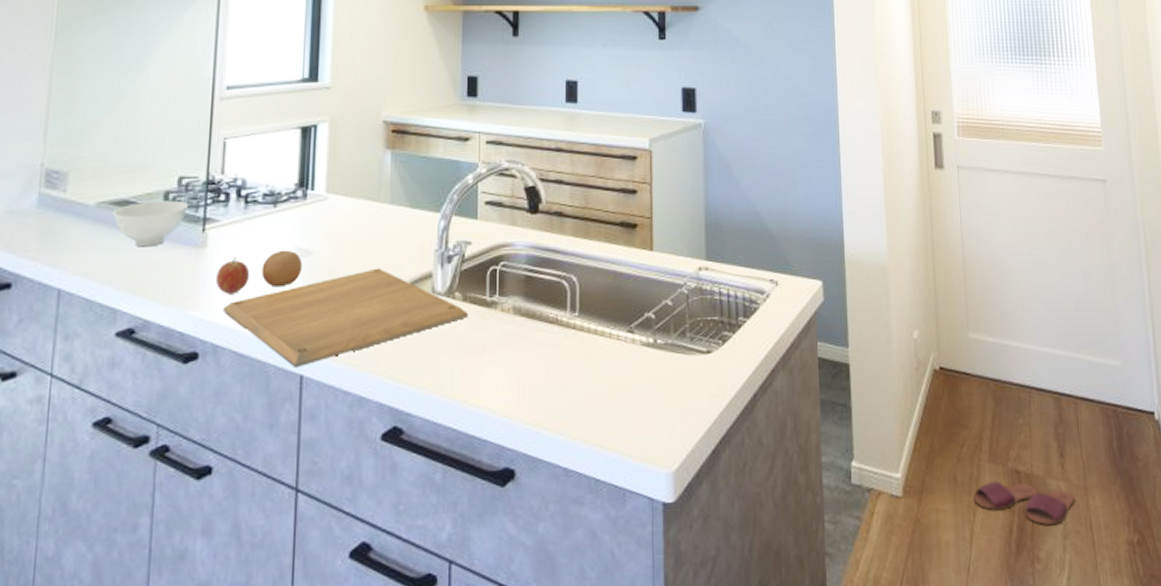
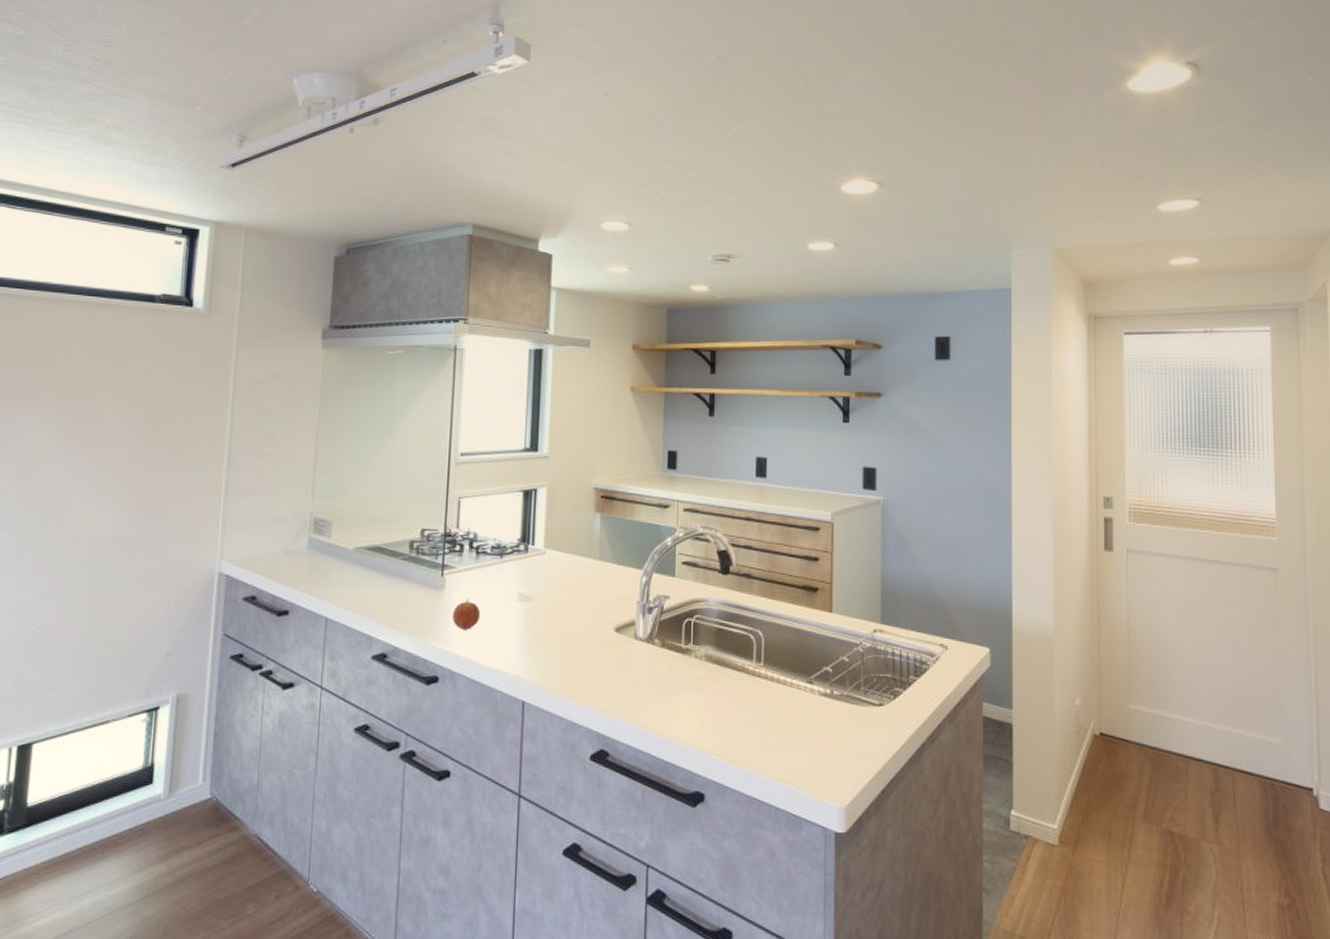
bowl: present [112,200,189,247] -> none [368,548,430,587]
chopping board: present [223,268,469,369] -> none [459,614,666,695]
fruit: present [261,250,303,288] -> none [490,595,525,626]
slippers: present [973,481,1075,526] -> none [1126,839,1227,883]

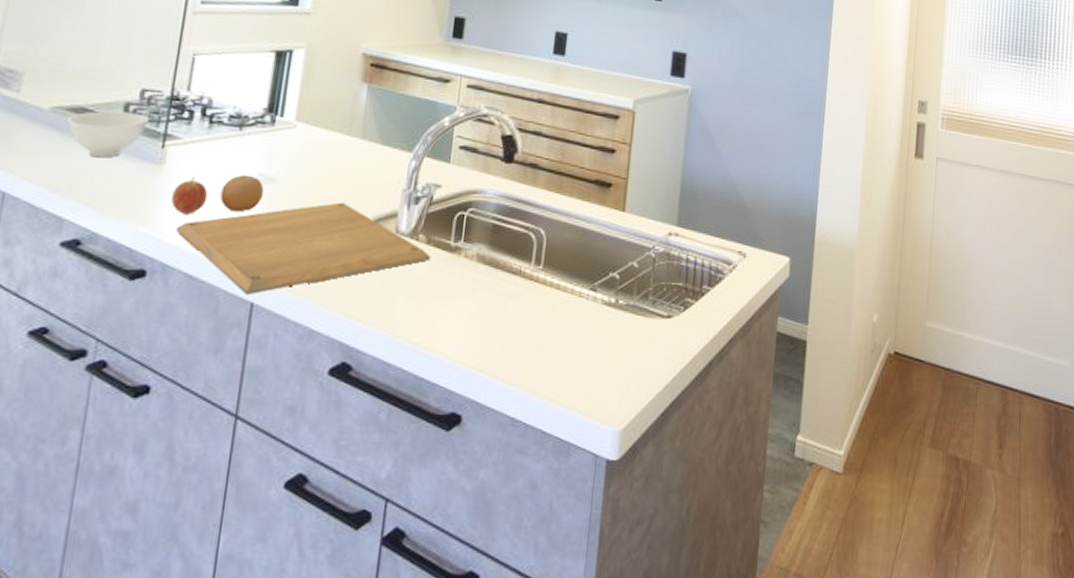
bowl: none [368,548,430,587] -> present [67,111,150,158]
chopping board: none [459,614,666,695] -> present [176,202,431,296]
fruit: none [490,595,525,626] -> present [220,174,265,212]

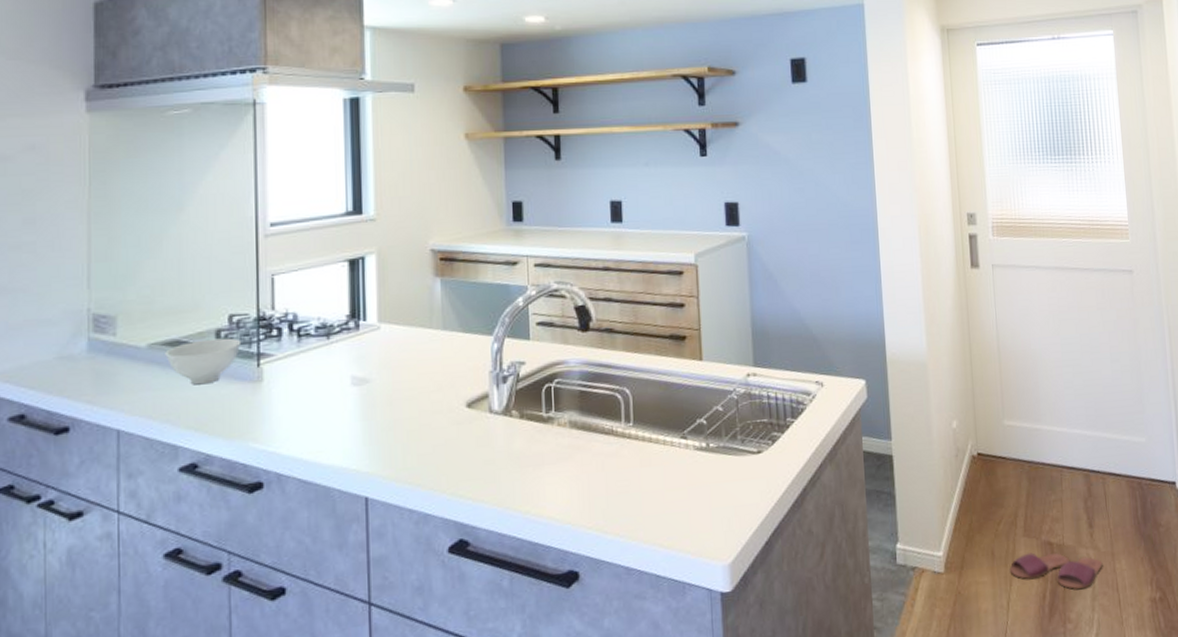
fruit: present [170,176,209,215] -> none [274,388,308,425]
chopping board: present [176,202,431,296] -> none [284,391,526,492]
fruit: present [220,174,265,212] -> none [319,379,360,416]
slippers: none [910,465,1008,512] -> present [1009,552,1103,590]

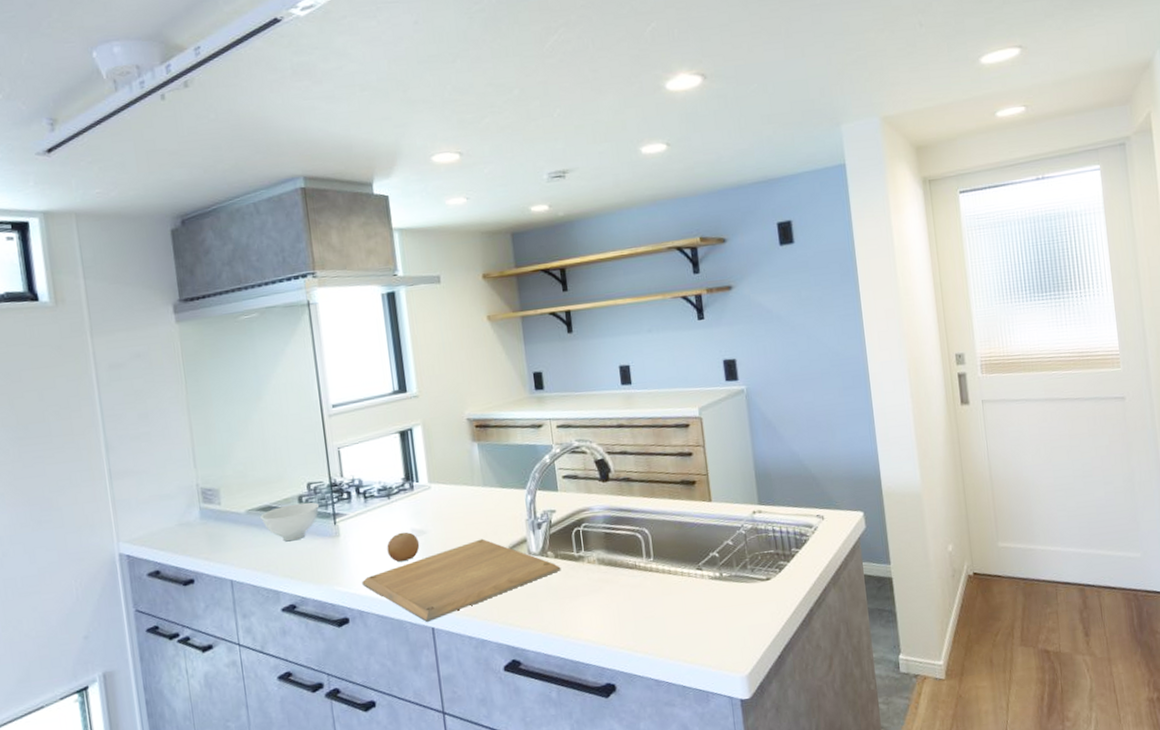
chopping board: none [284,391,526,492] -> present [362,538,561,623]
fruit: none [319,379,360,416] -> present [387,532,420,562]
slippers: present [1009,552,1103,590] -> none [1008,660,1100,692]

